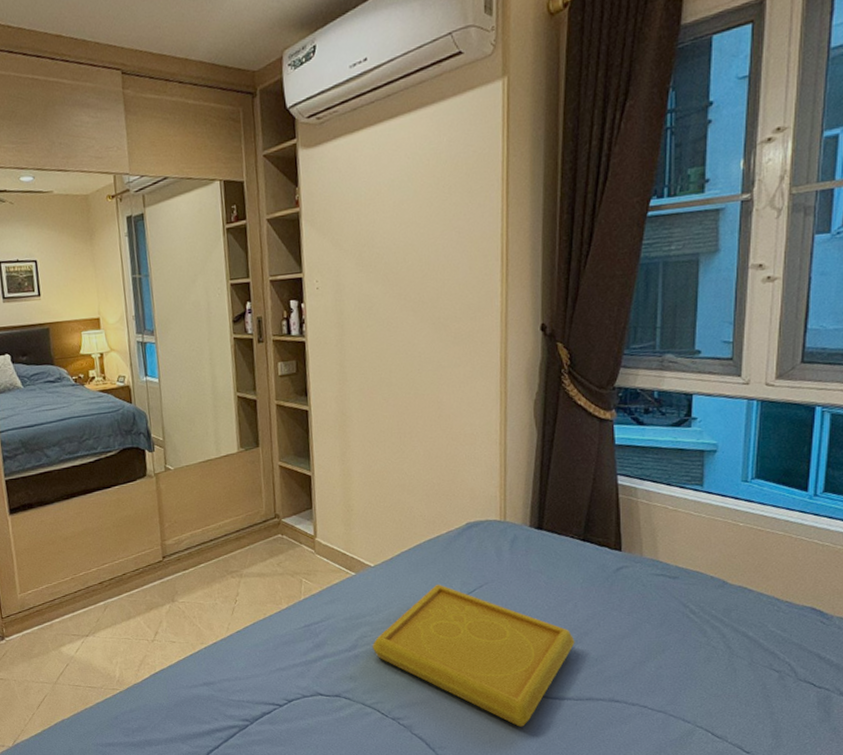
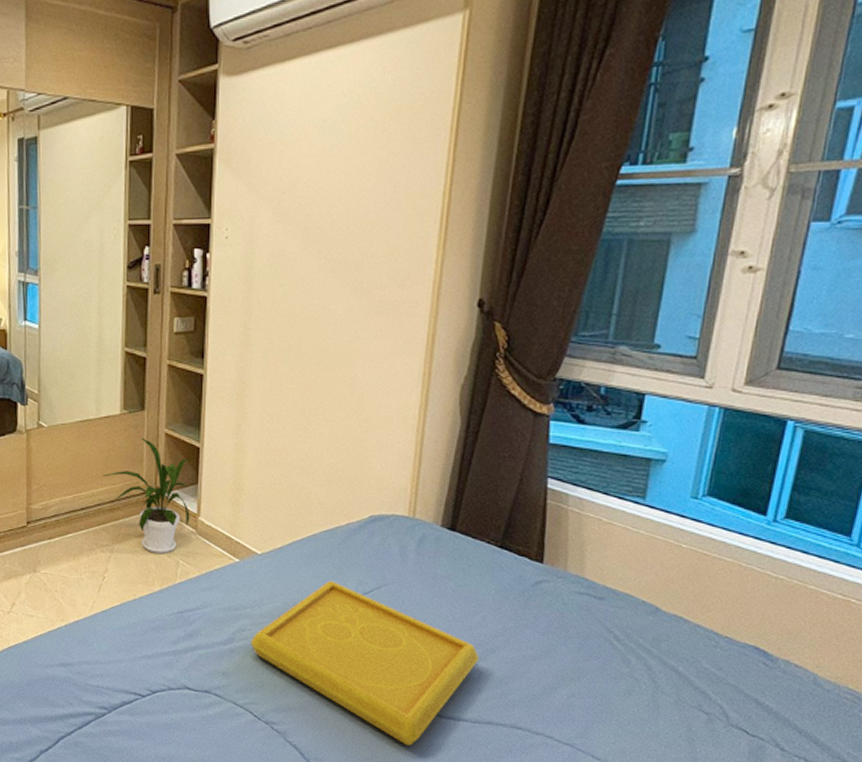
house plant: none [226,471,308,574] -> present [102,437,190,553]

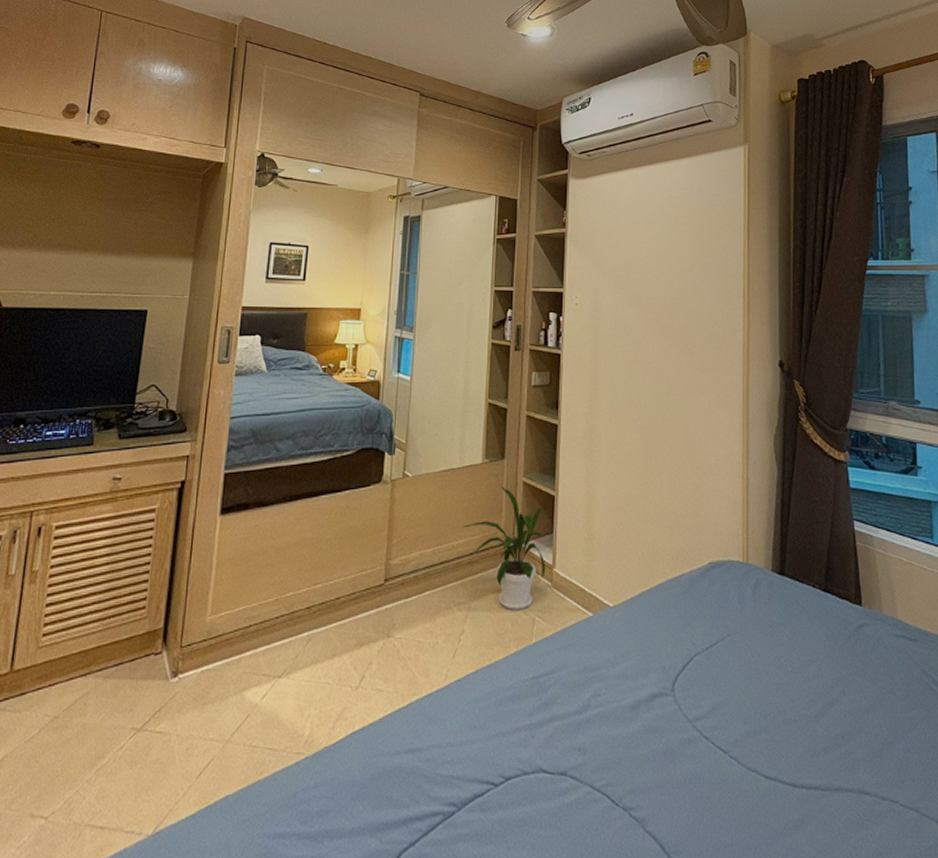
serving tray: present [250,581,479,746] -> none [605,634,821,825]

